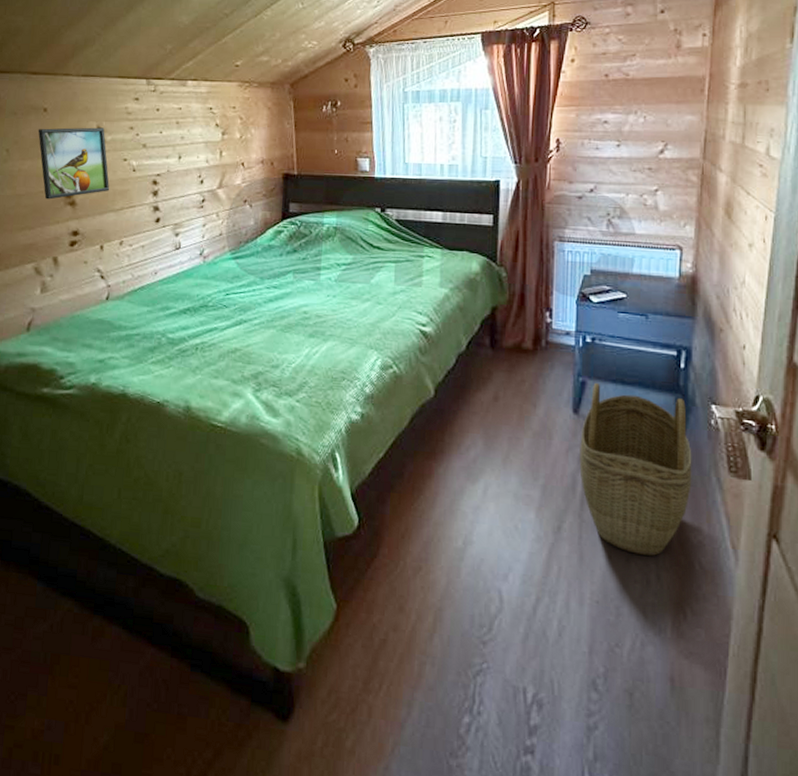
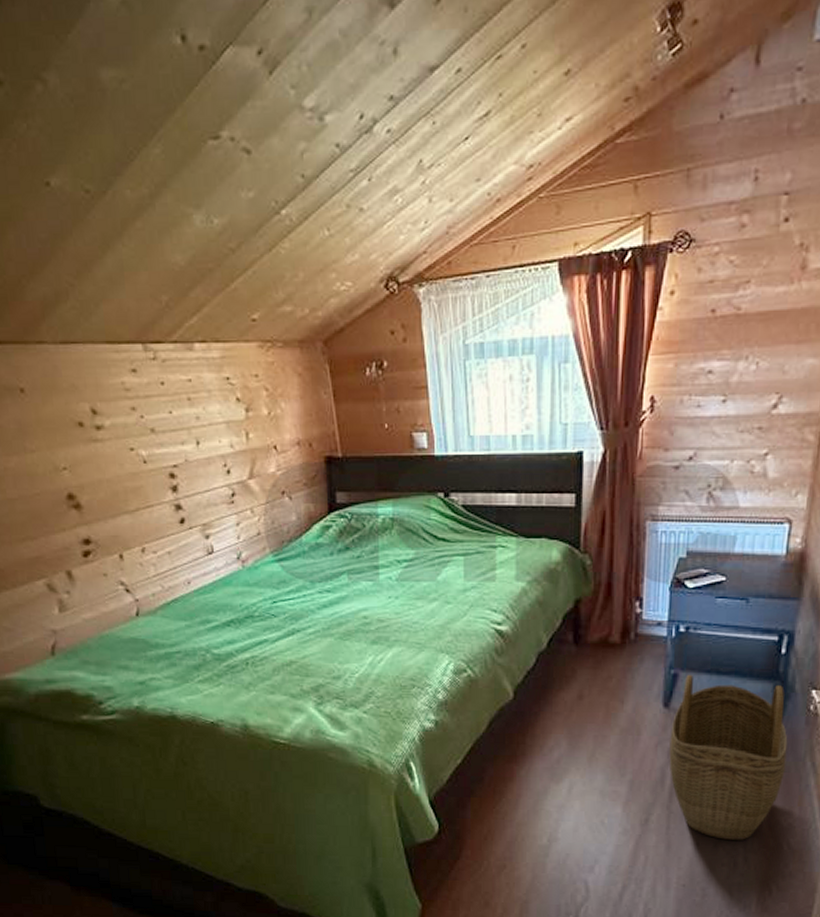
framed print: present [38,127,110,200] -> none [18,410,119,503]

